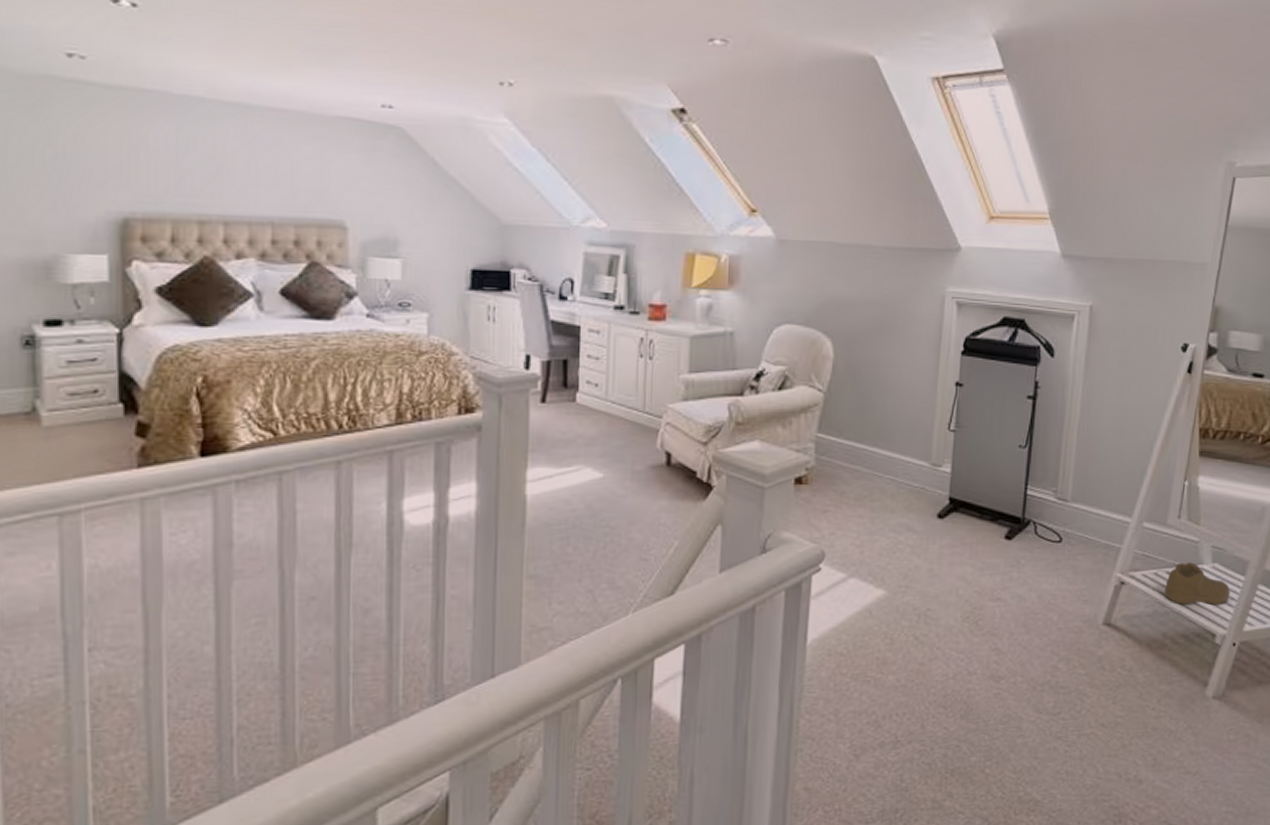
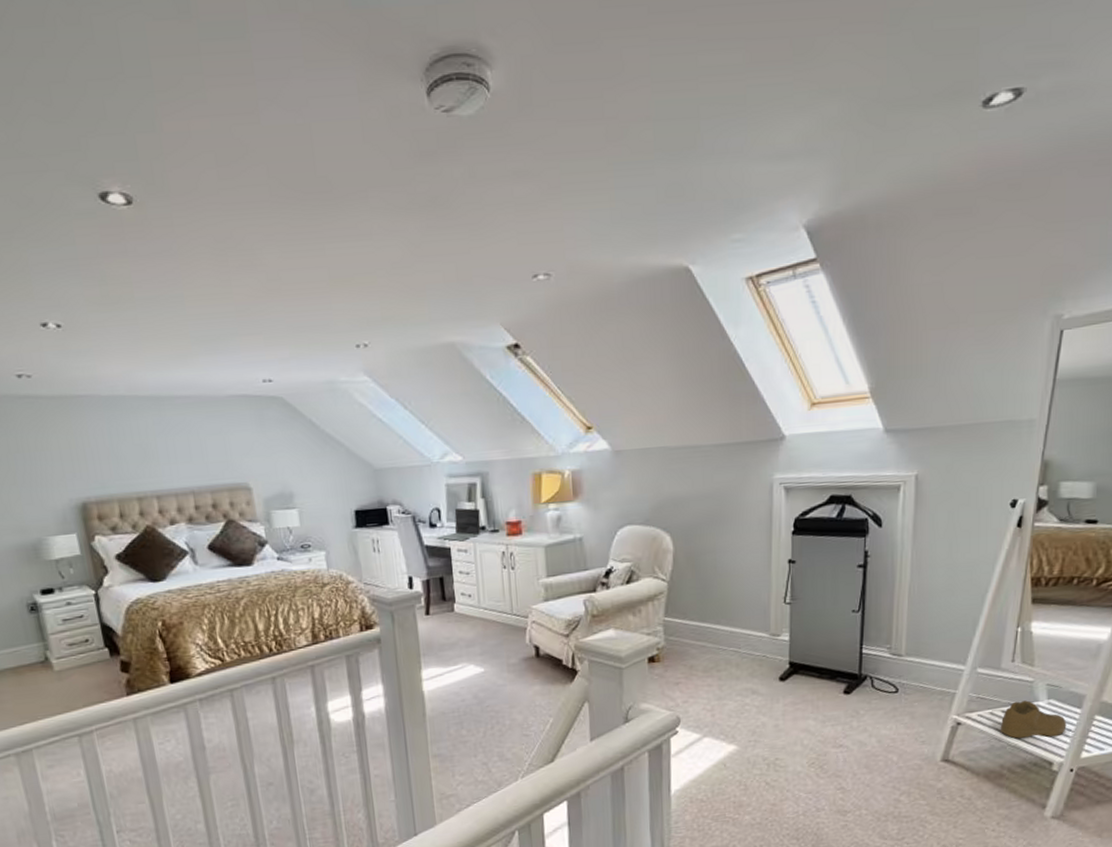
laptop: none [567,282,621,320] -> present [438,508,481,542]

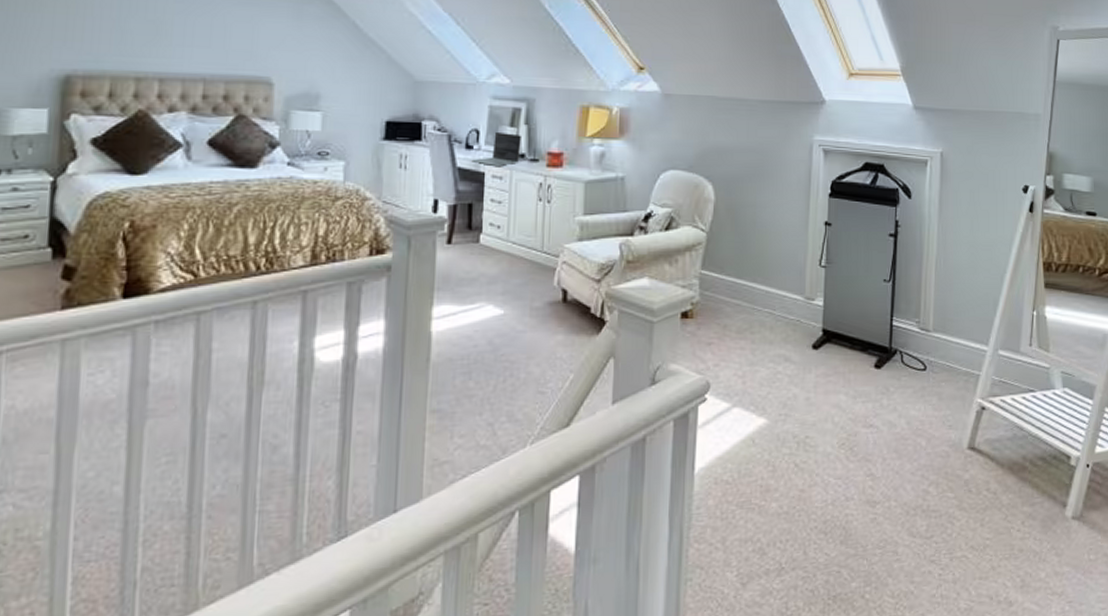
shoe: present [1000,700,1067,739] -> none [1021,387,1081,428]

